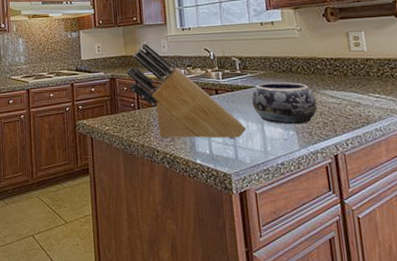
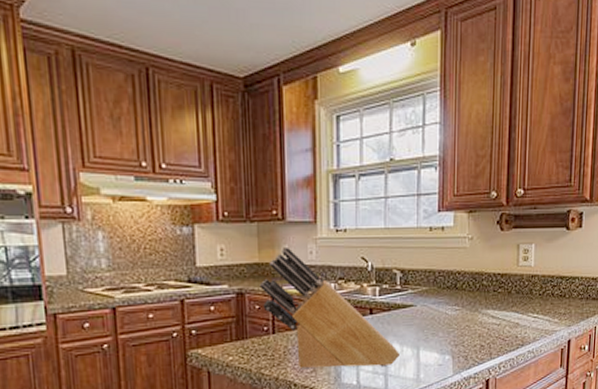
decorative bowl: present [251,81,318,125] -> none [409,299,477,349]

